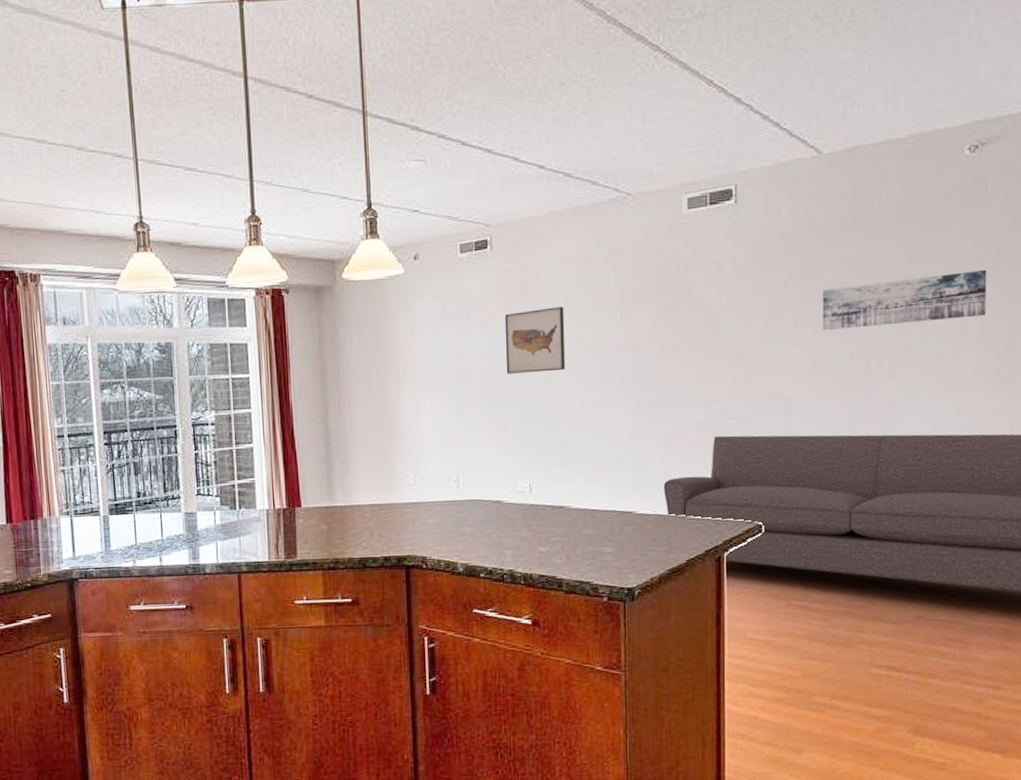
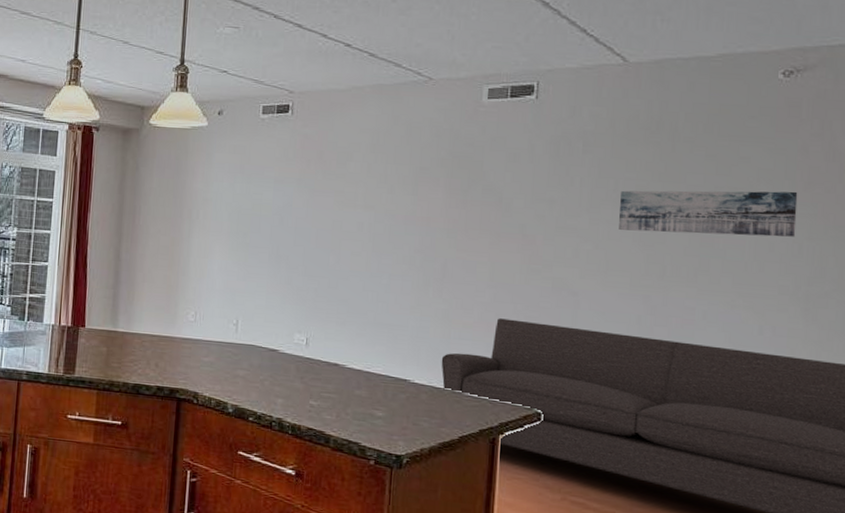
wall art: present [504,306,566,374] -> none [295,174,358,234]

